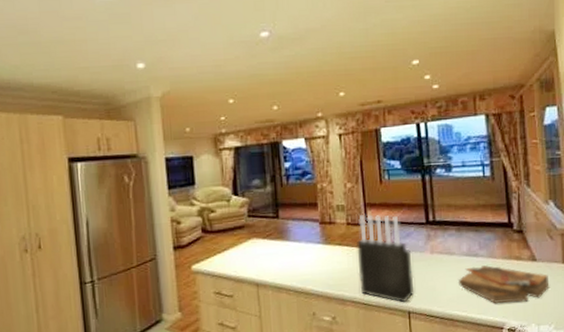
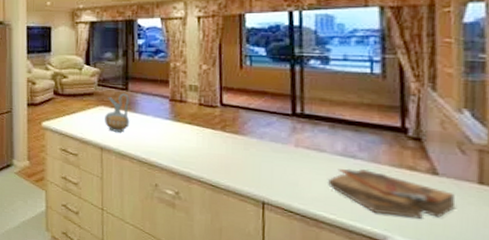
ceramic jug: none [258,221,284,265] -> present [105,93,130,132]
knife block: present [357,214,414,303] -> none [207,97,272,193]

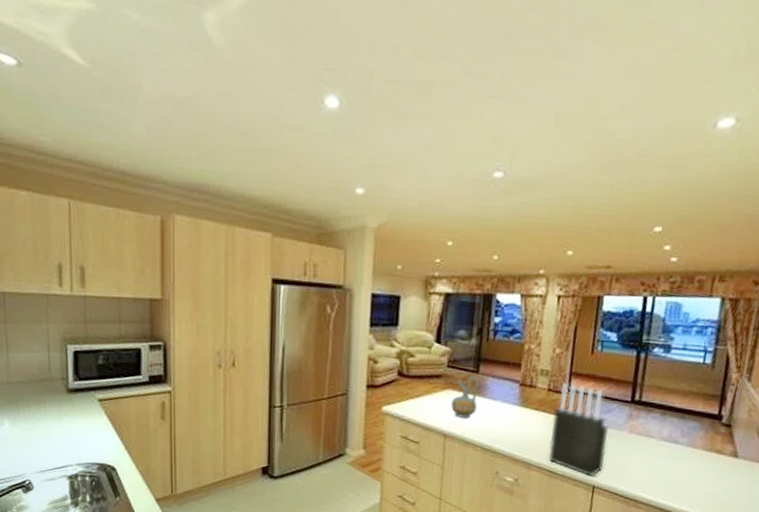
knife block: none [207,97,272,193] -> present [549,383,610,477]
clipboard: present [327,168,456,219] -> none [650,453,747,496]

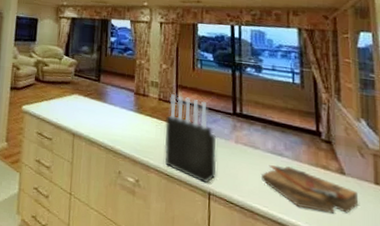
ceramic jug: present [451,376,479,418] -> none [78,84,101,120]
clipboard: none [650,453,747,496] -> present [260,165,359,214]

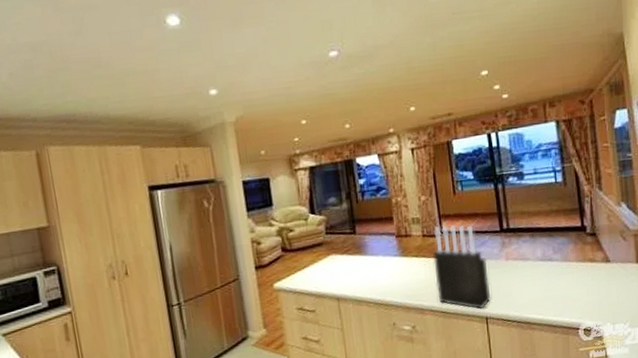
clipboard: present [260,165,359,214] -> none [533,269,624,305]

